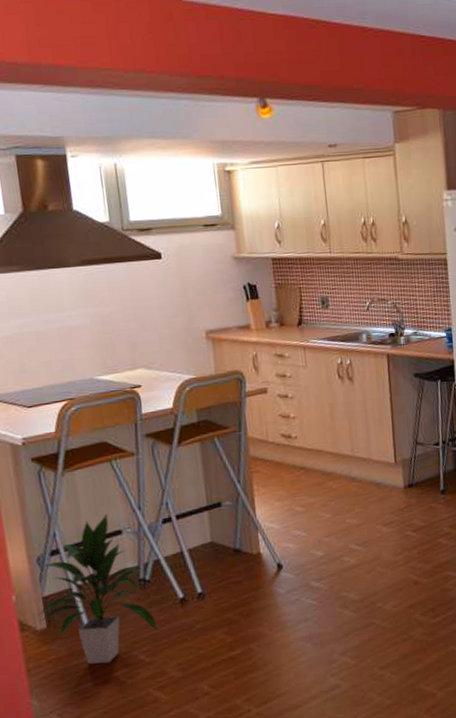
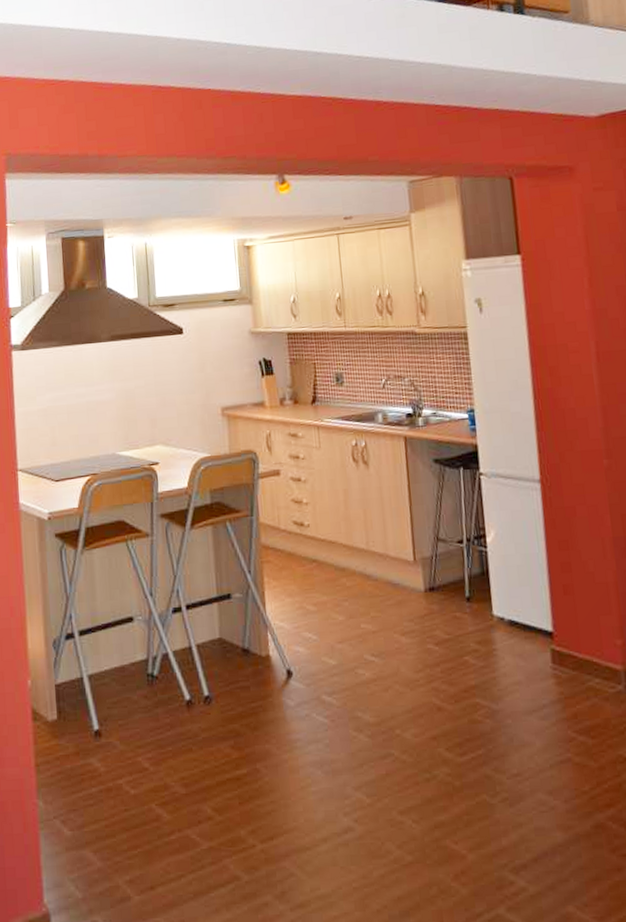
indoor plant: present [38,513,158,665] -> none [50,597,163,768]

